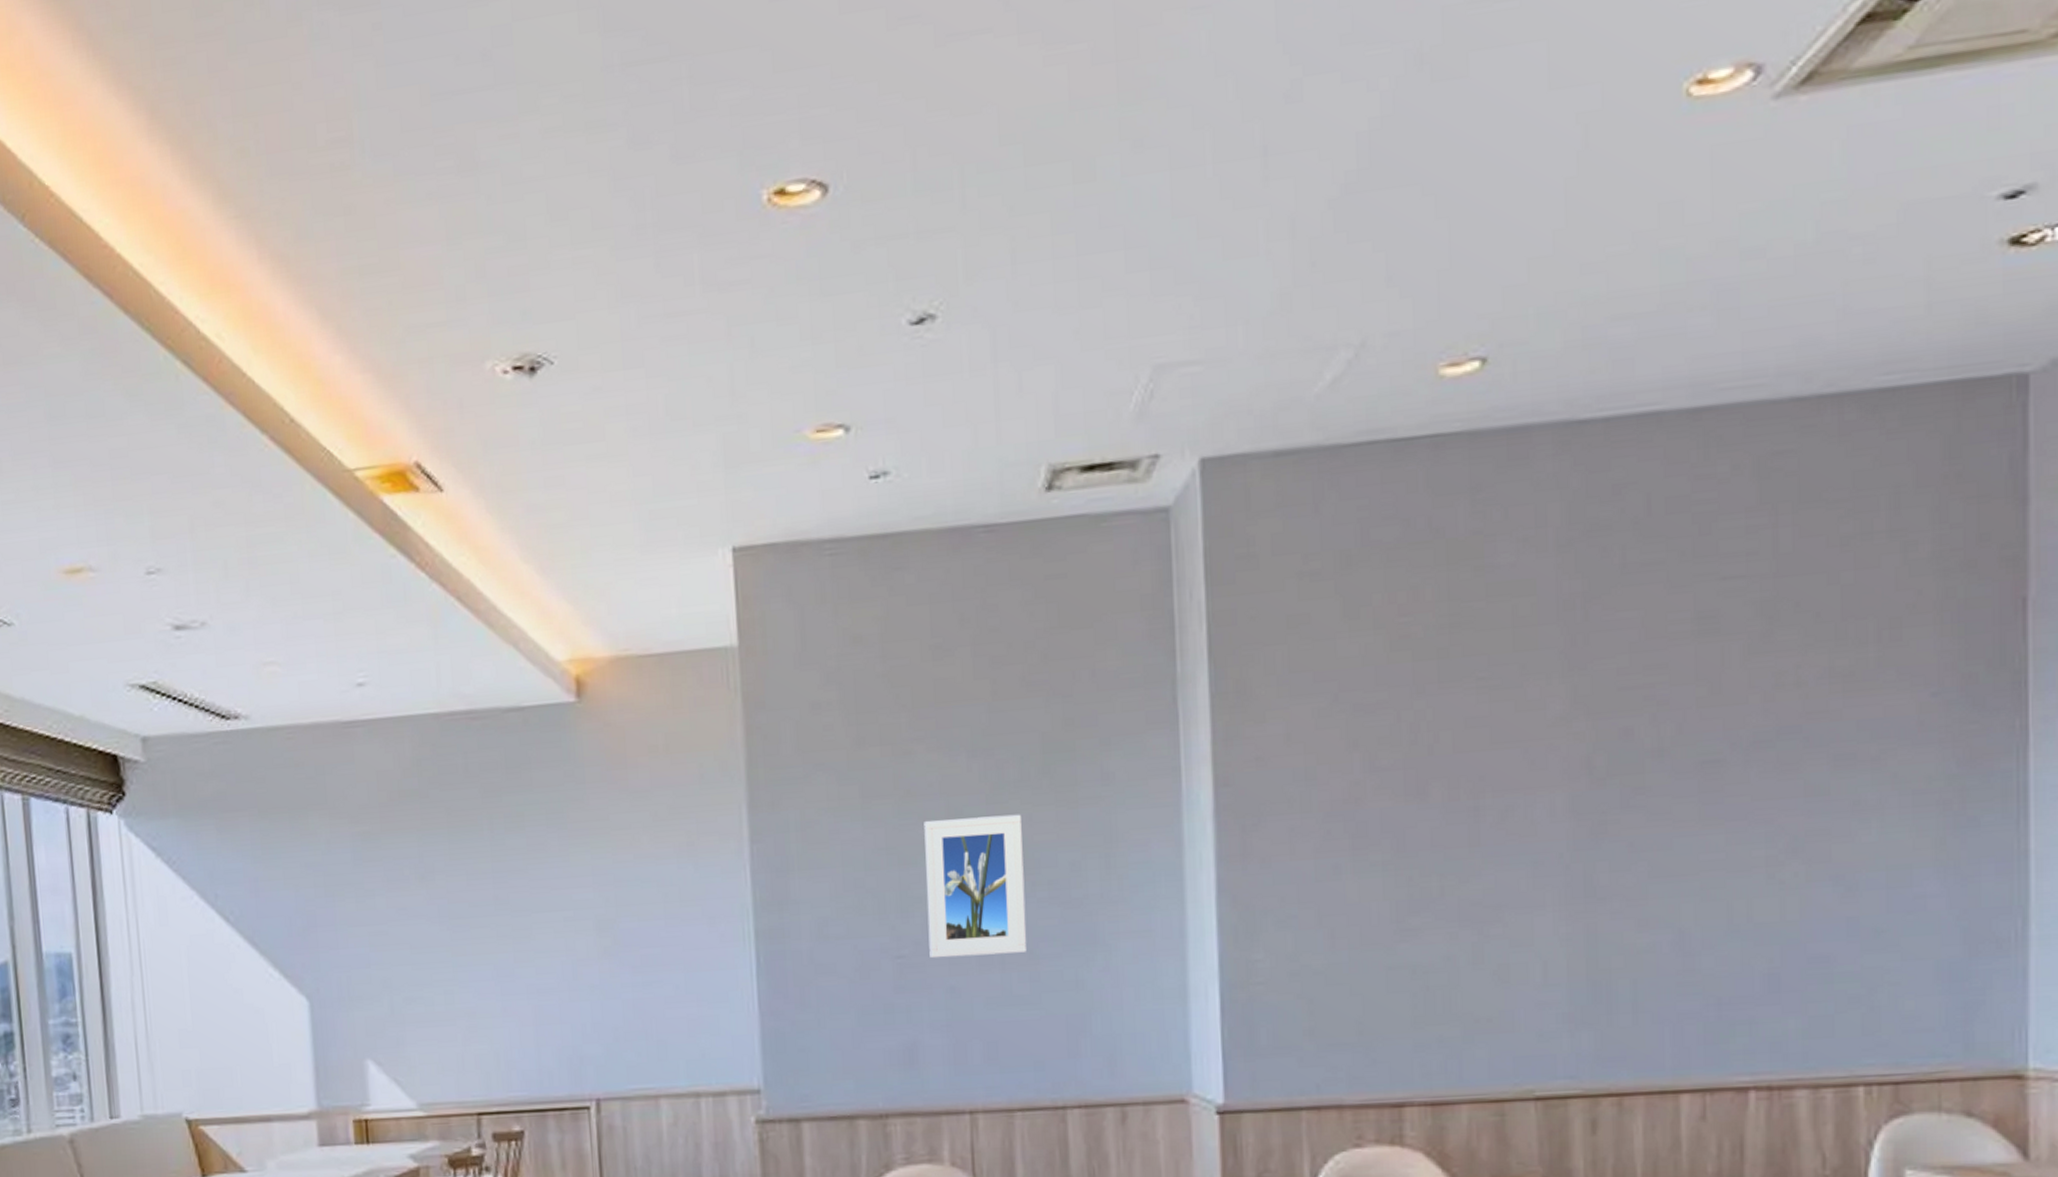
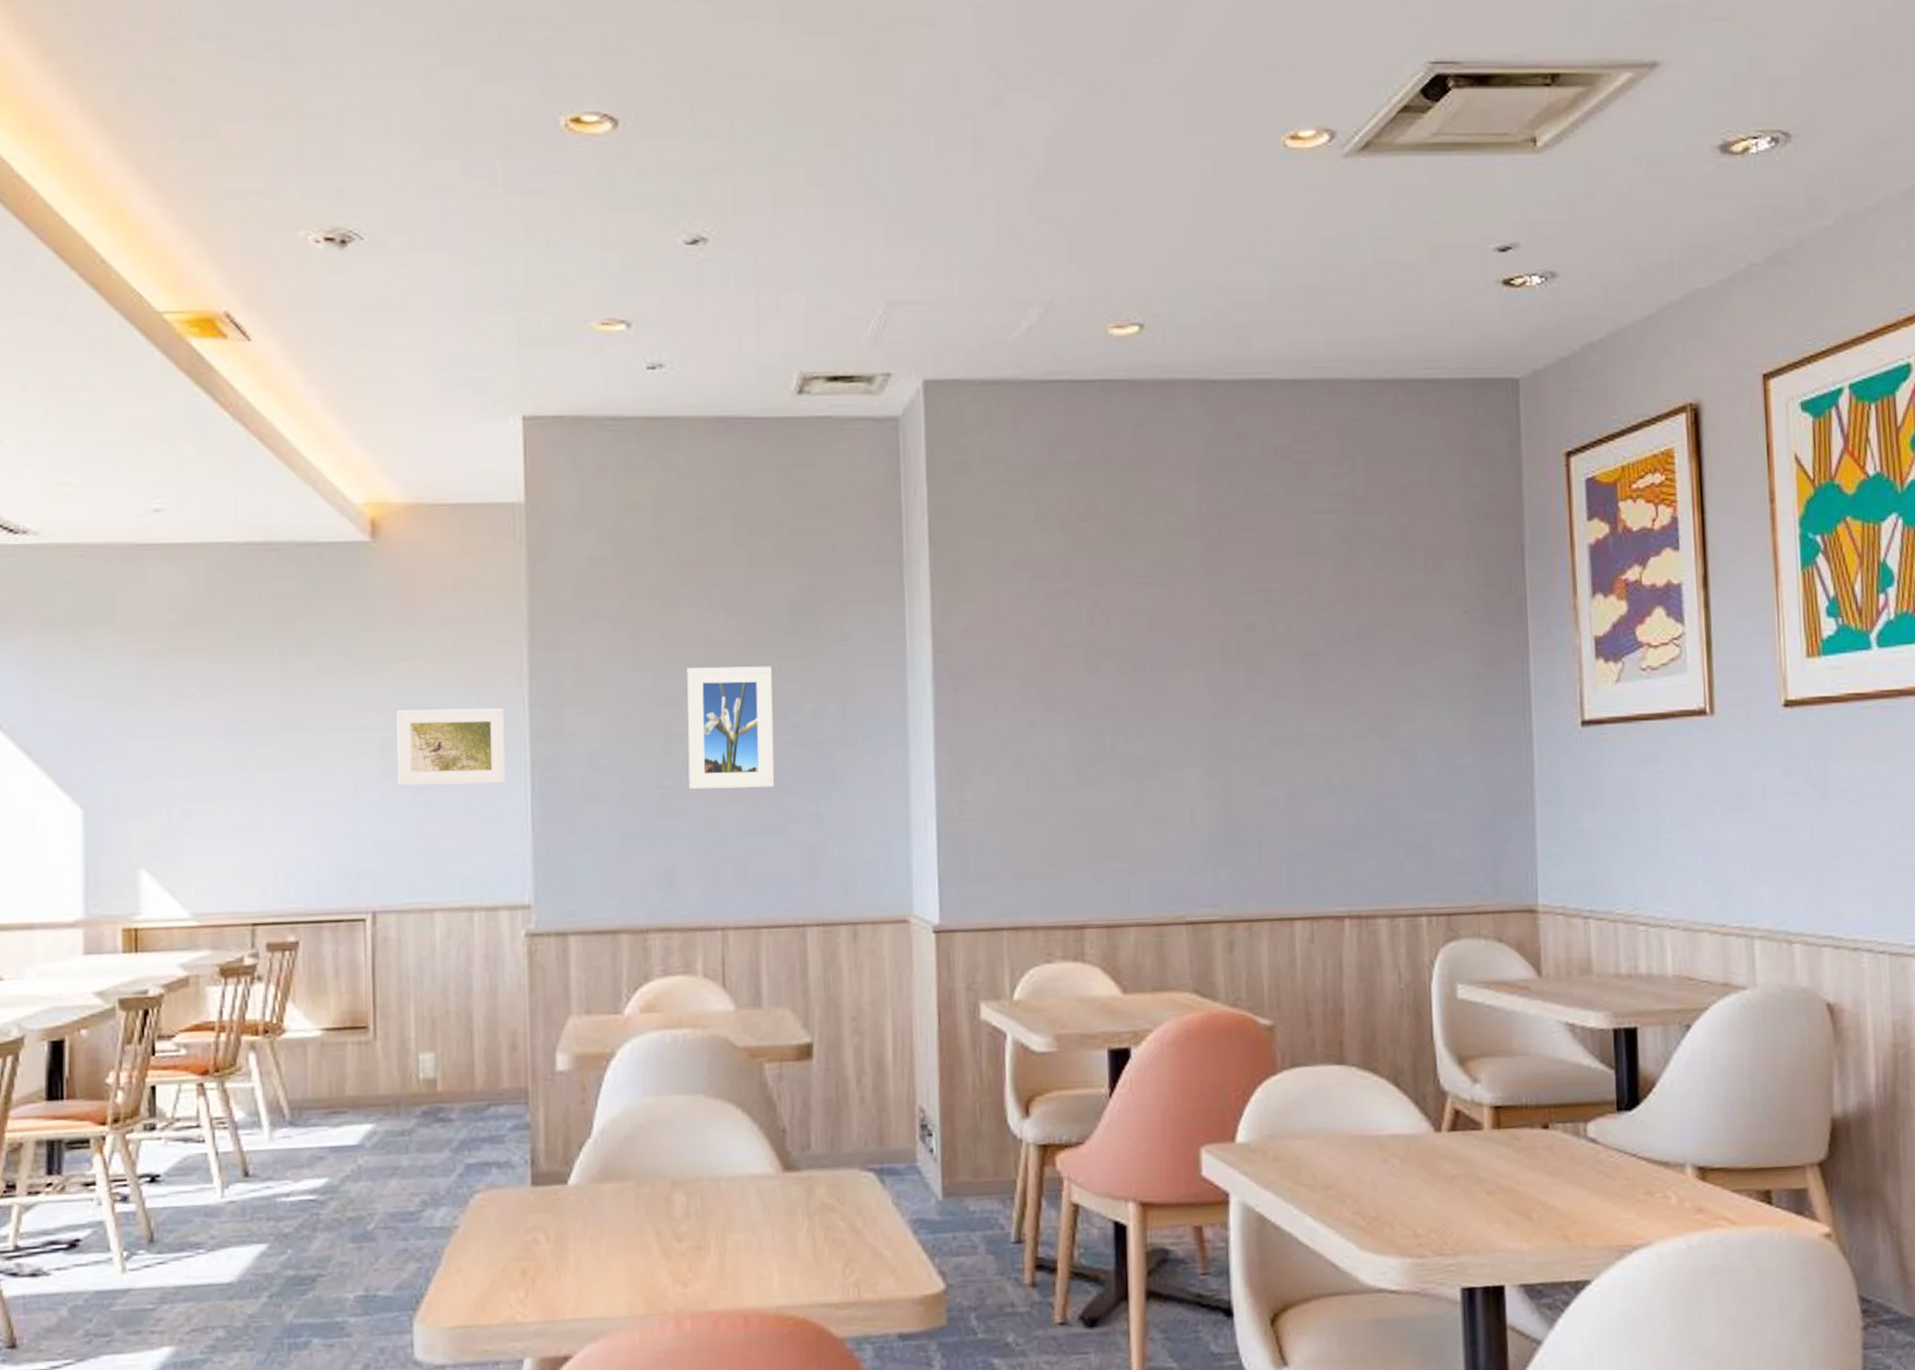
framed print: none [611,876,729,965] -> present [396,707,506,786]

